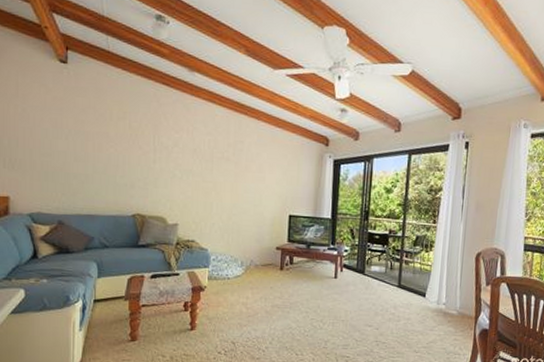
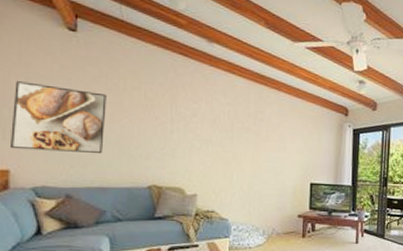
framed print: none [9,112,94,182] -> present [9,81,107,153]

